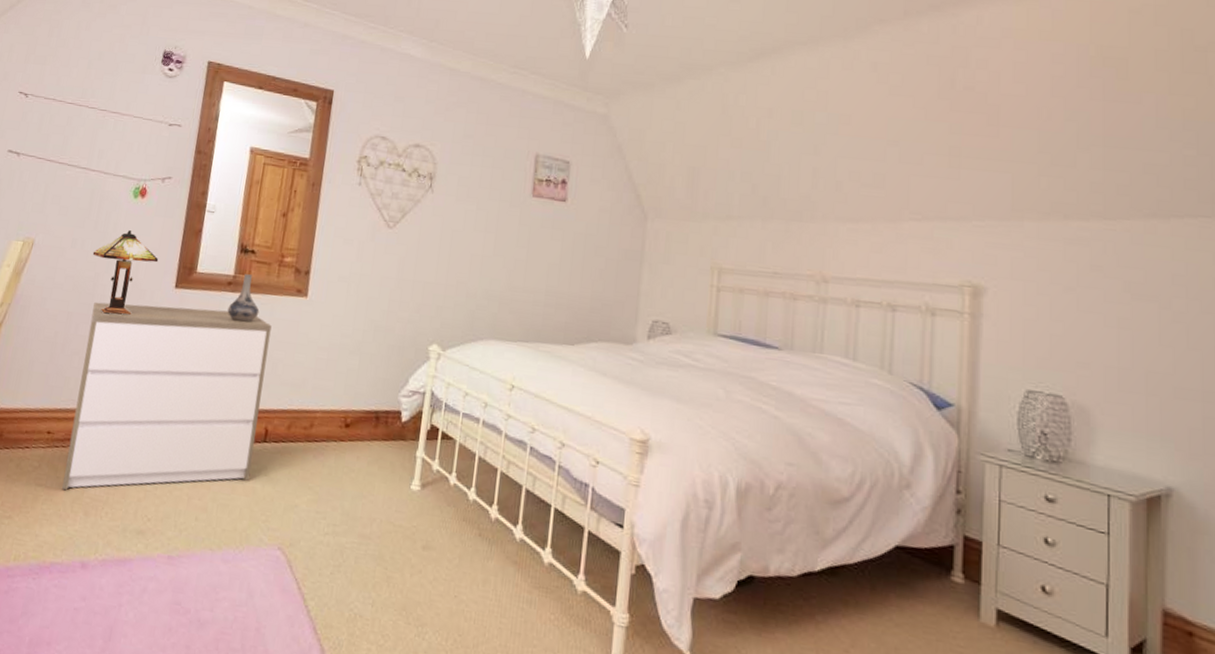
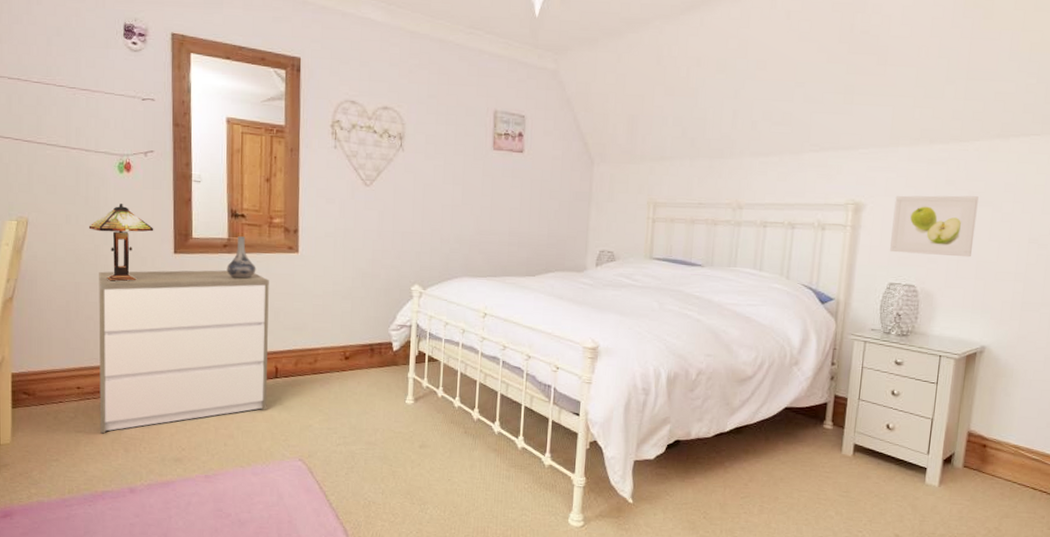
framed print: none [1024,280,1138,366] -> present [890,195,979,258]

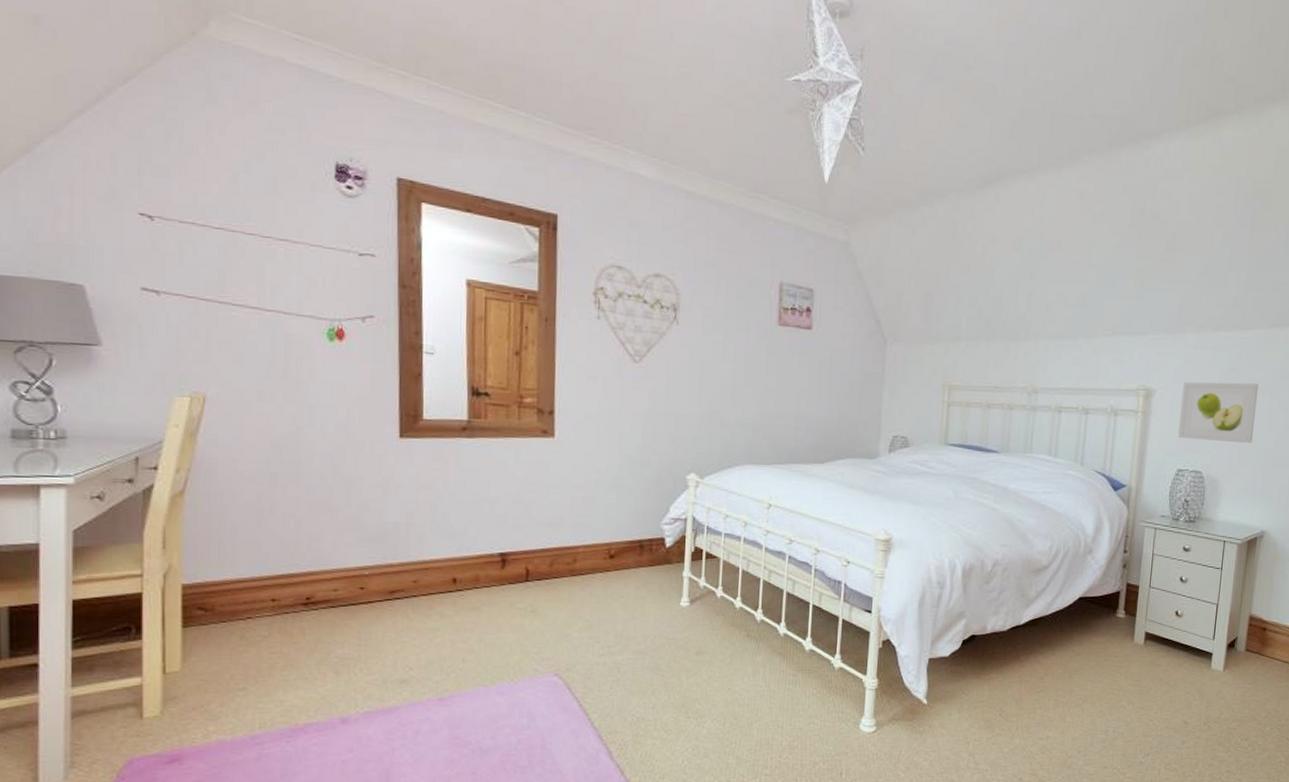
table lamp: present [88,204,154,282] -> none [288,378,374,471]
dresser: present [99,270,269,434] -> none [301,457,519,654]
decorative vase: present [226,236,256,279] -> none [466,418,503,467]

